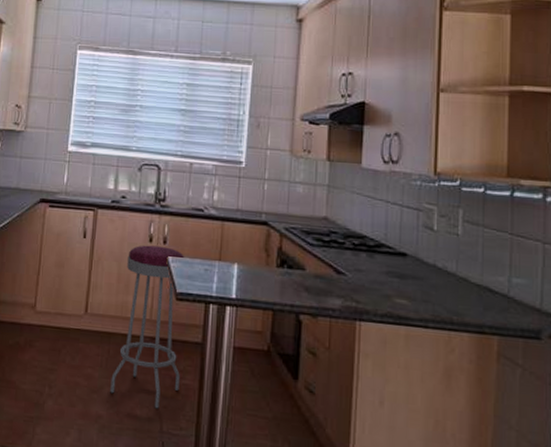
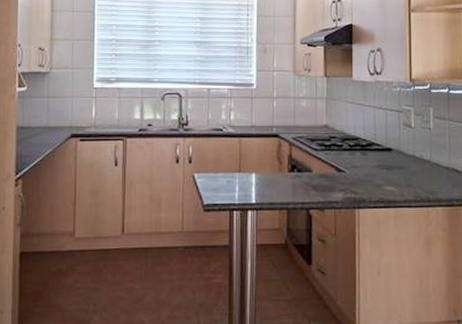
bar stool: present [110,245,185,409] -> none [150,165,212,308]

